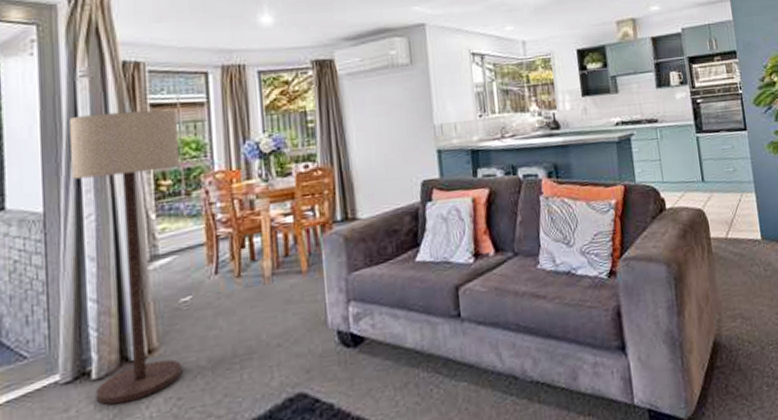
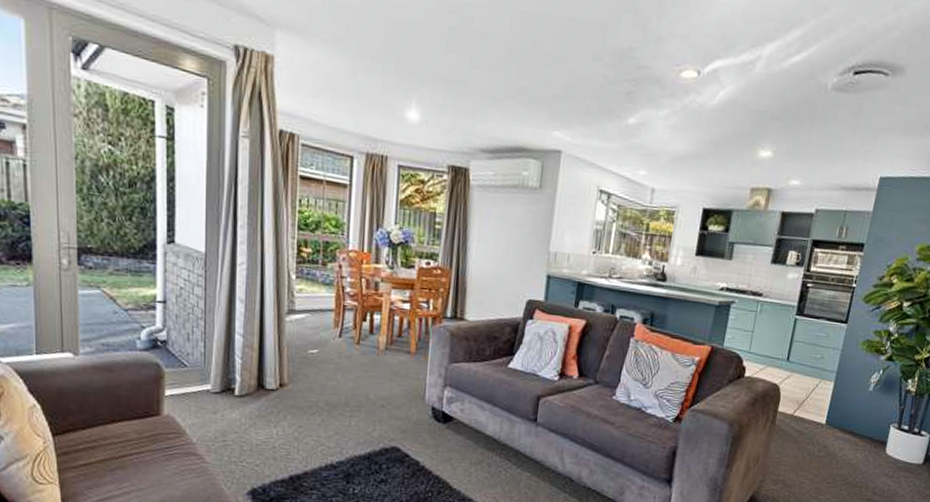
floor lamp: present [70,110,182,406] -> none [230,173,322,420]

